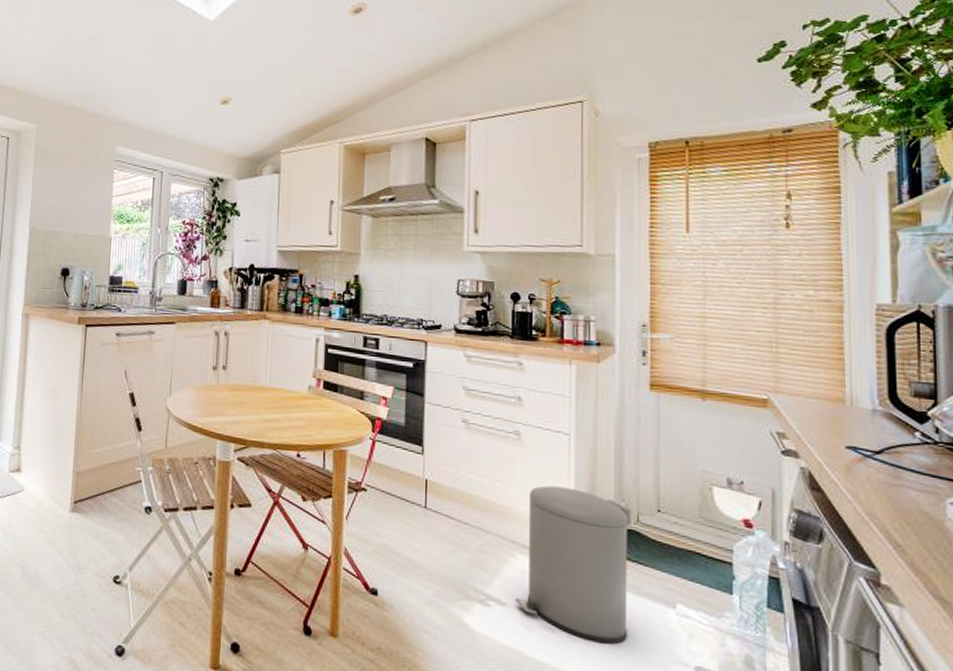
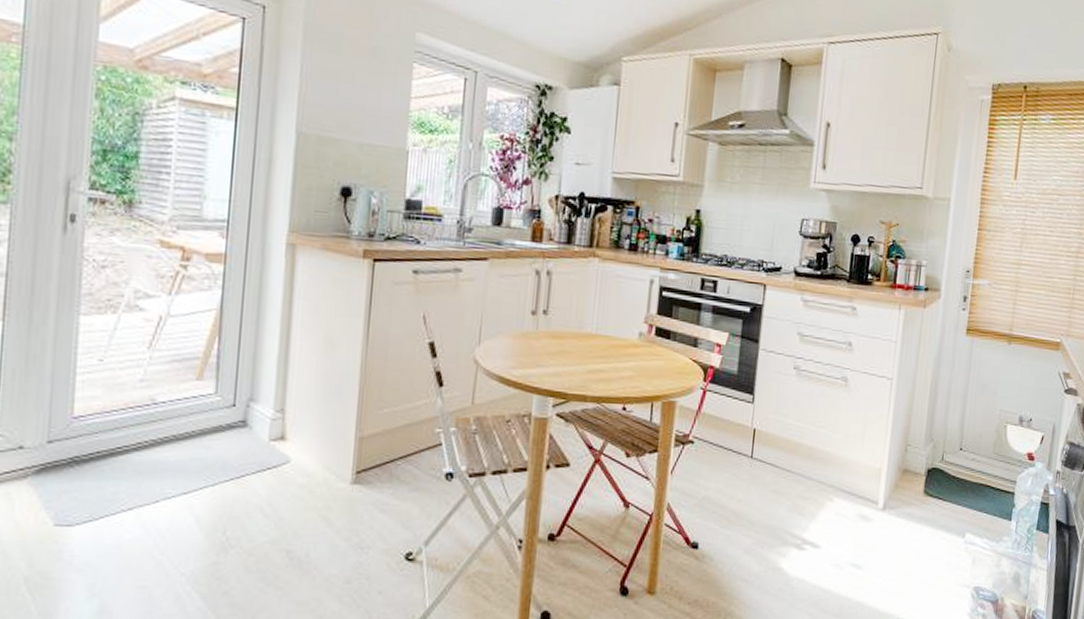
pedal bin: present [514,485,631,645] -> none [828,430,938,575]

